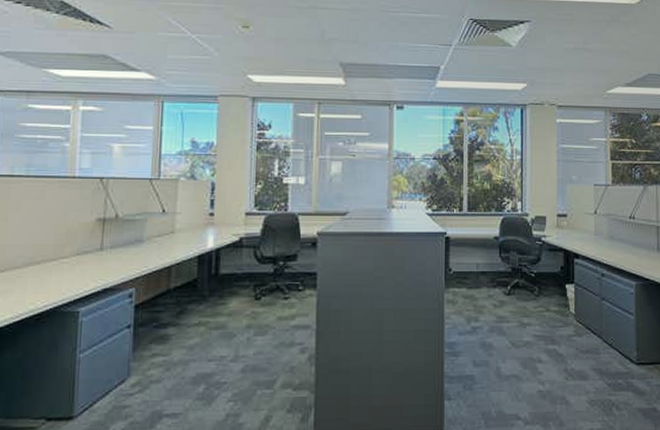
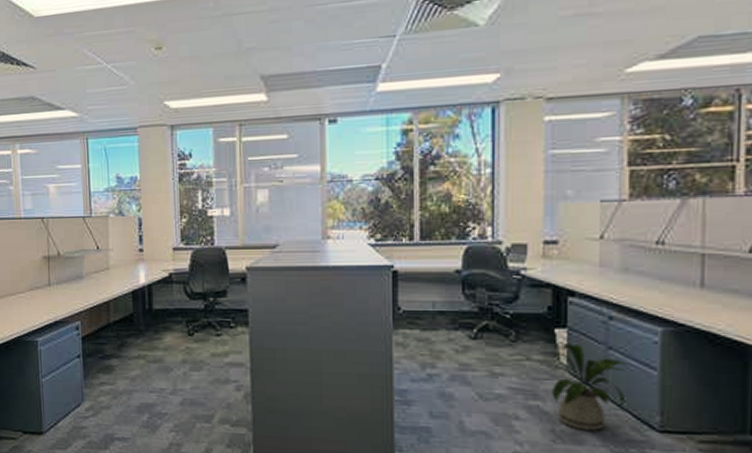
house plant: none [563,295,614,367] -> present [550,342,627,431]

